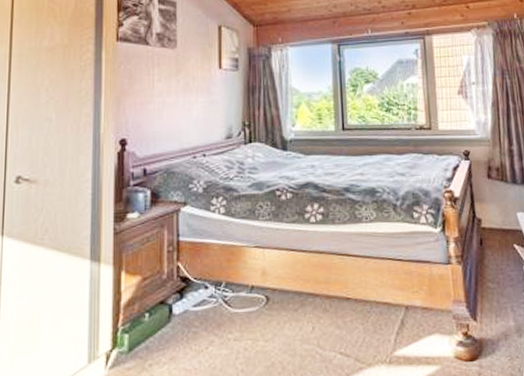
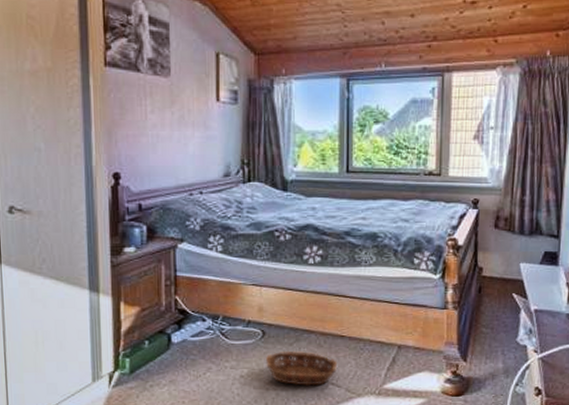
basket: none [271,317,345,358] -> present [266,350,338,386]

